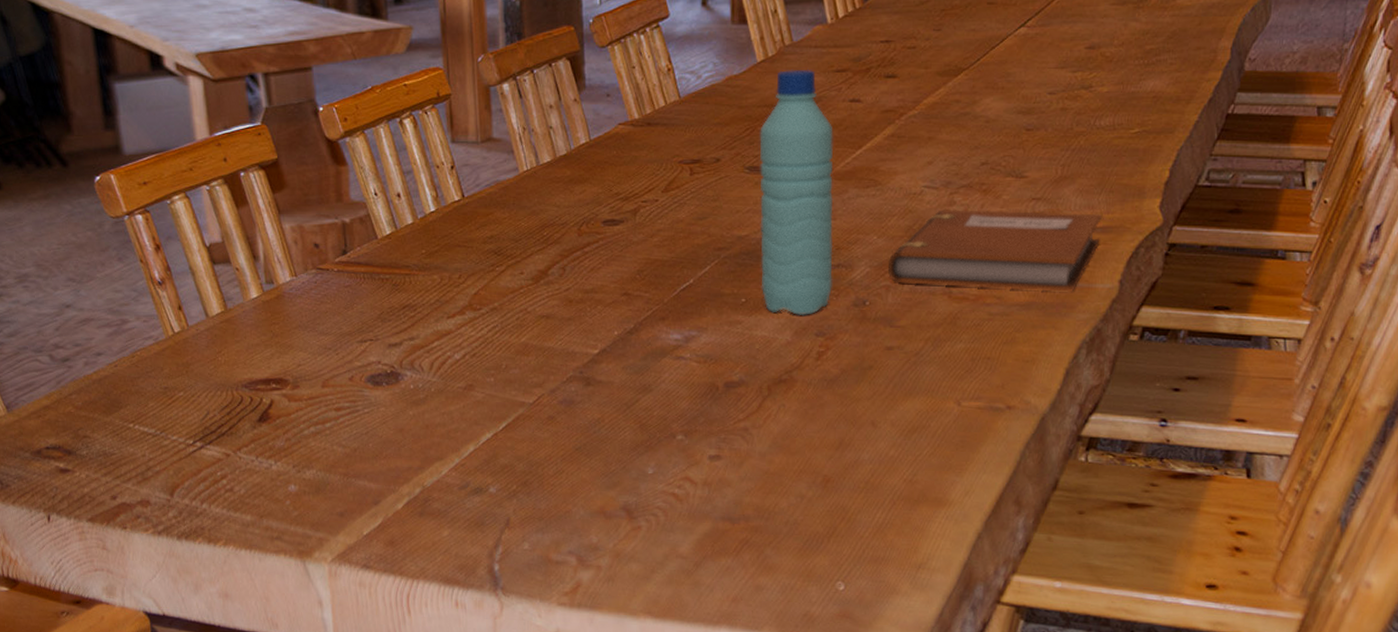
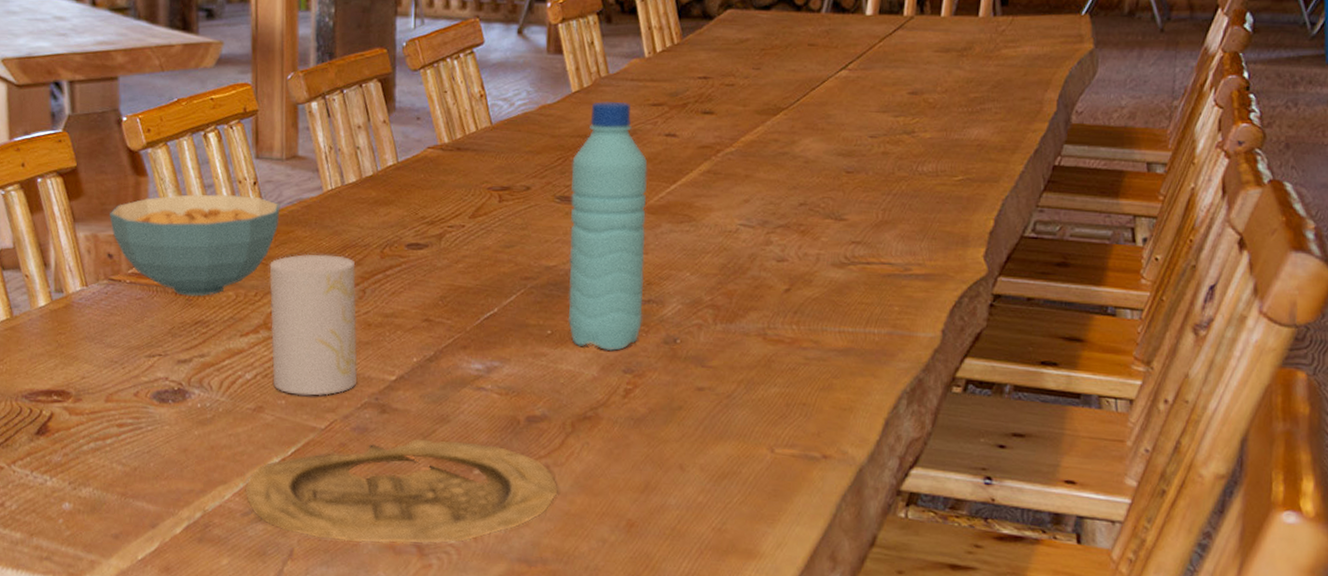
cereal bowl: none [313,179,478,282] -> present [109,193,281,297]
plate: none [462,408,757,509] -> present [246,438,558,543]
cup: none [471,234,562,372] -> present [269,253,358,396]
notebook: present [888,209,1103,292] -> none [701,249,925,340]

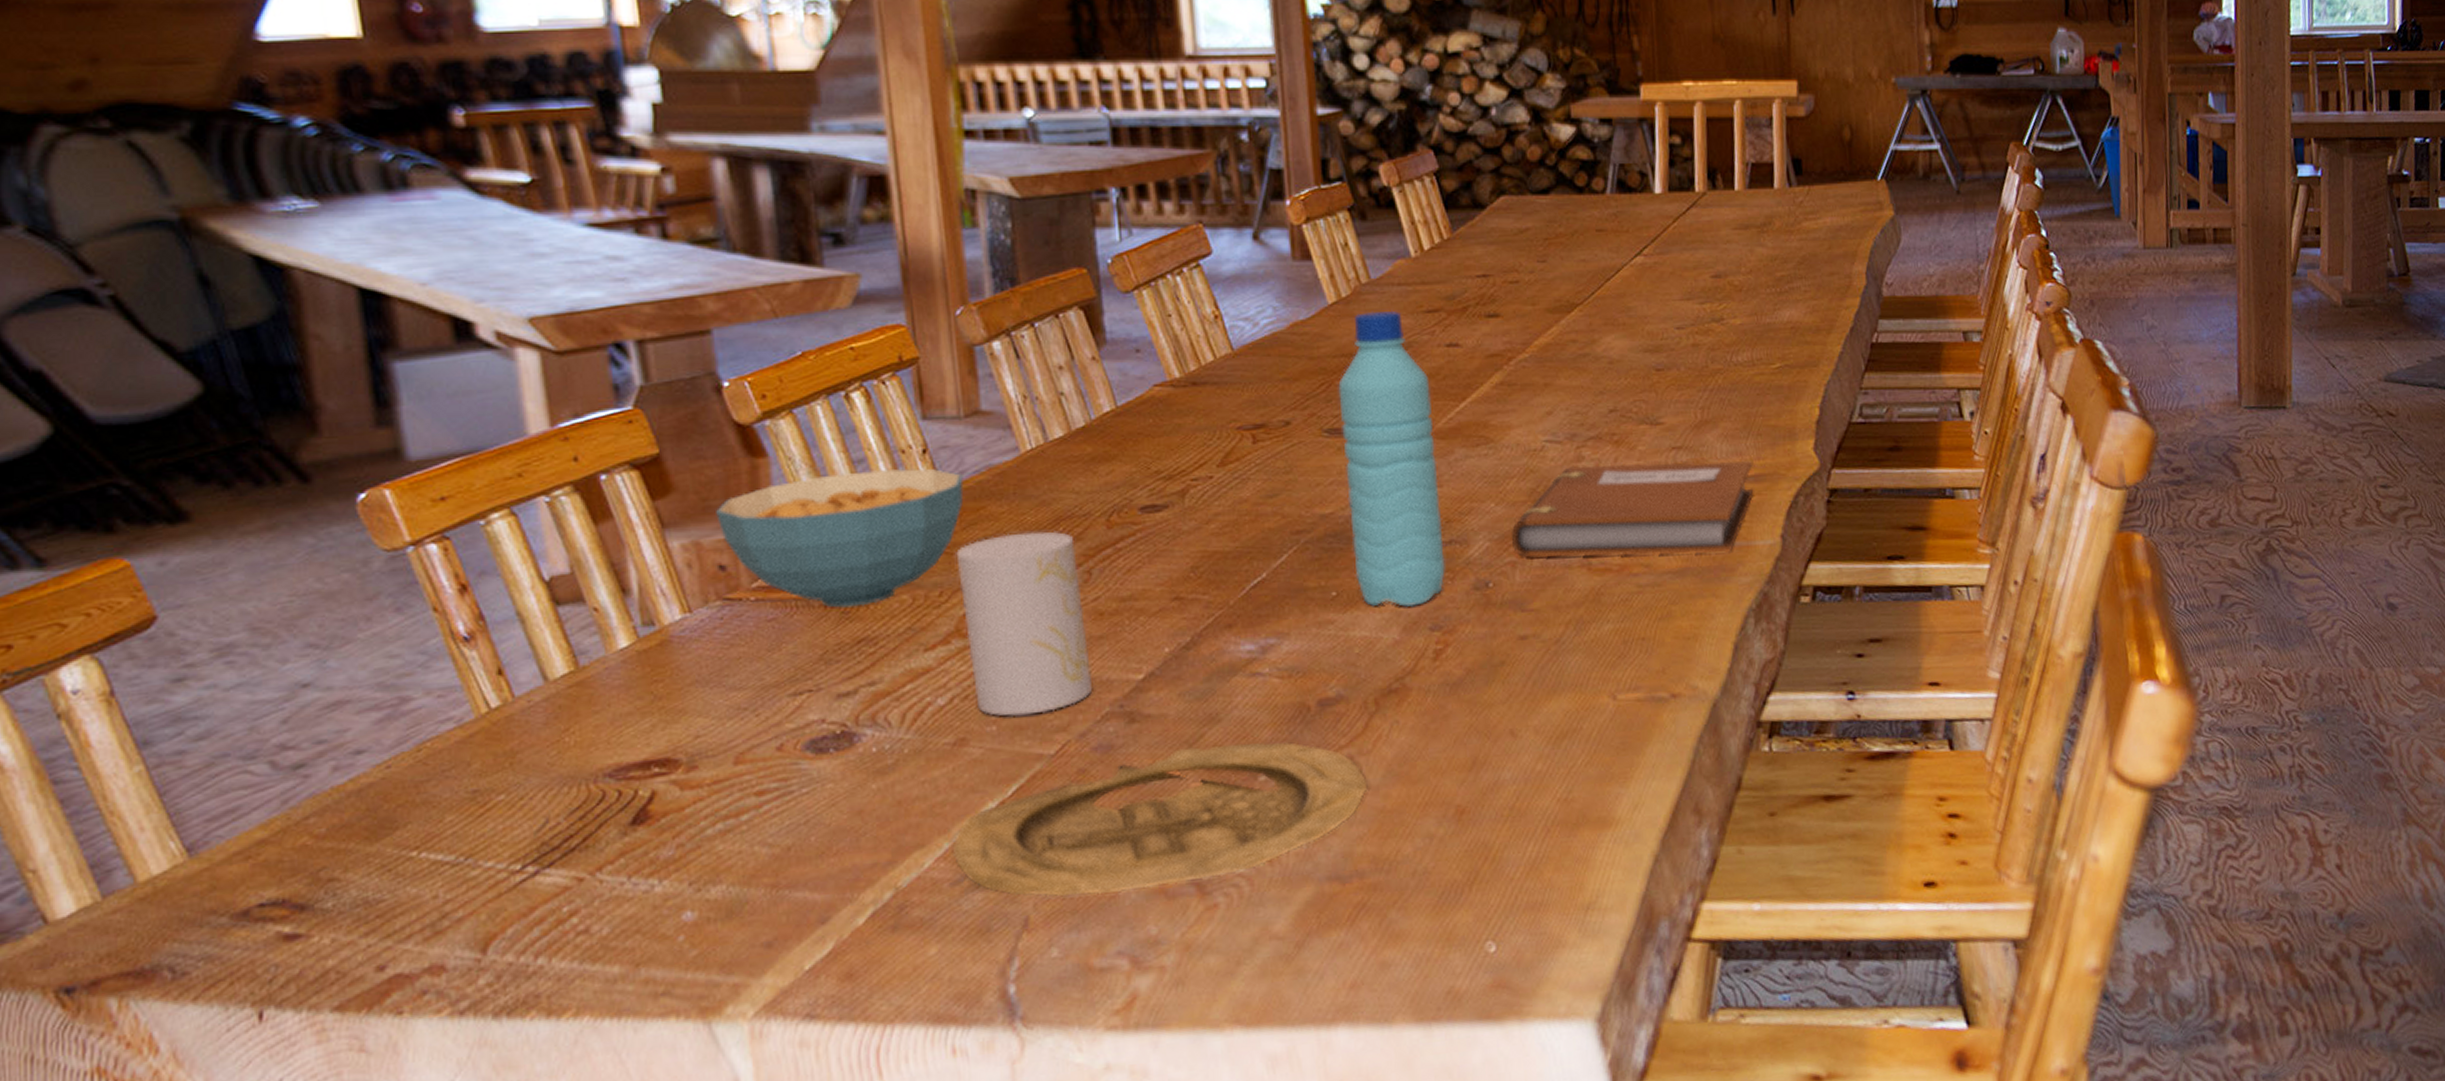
notebook: none [701,249,925,340] -> present [1512,461,1754,558]

